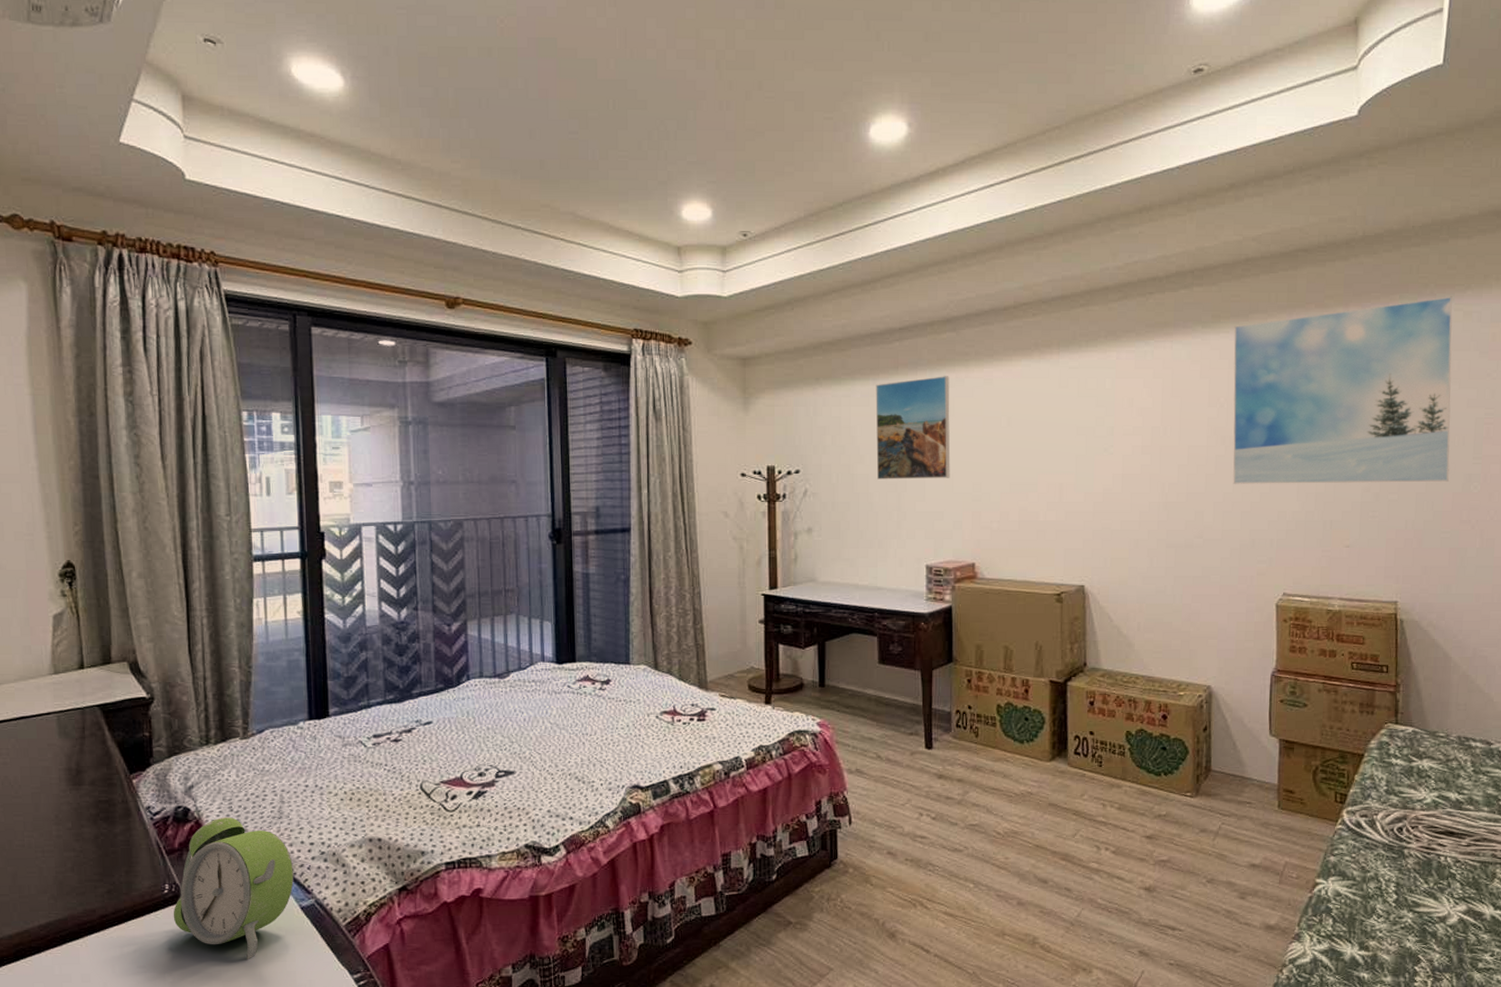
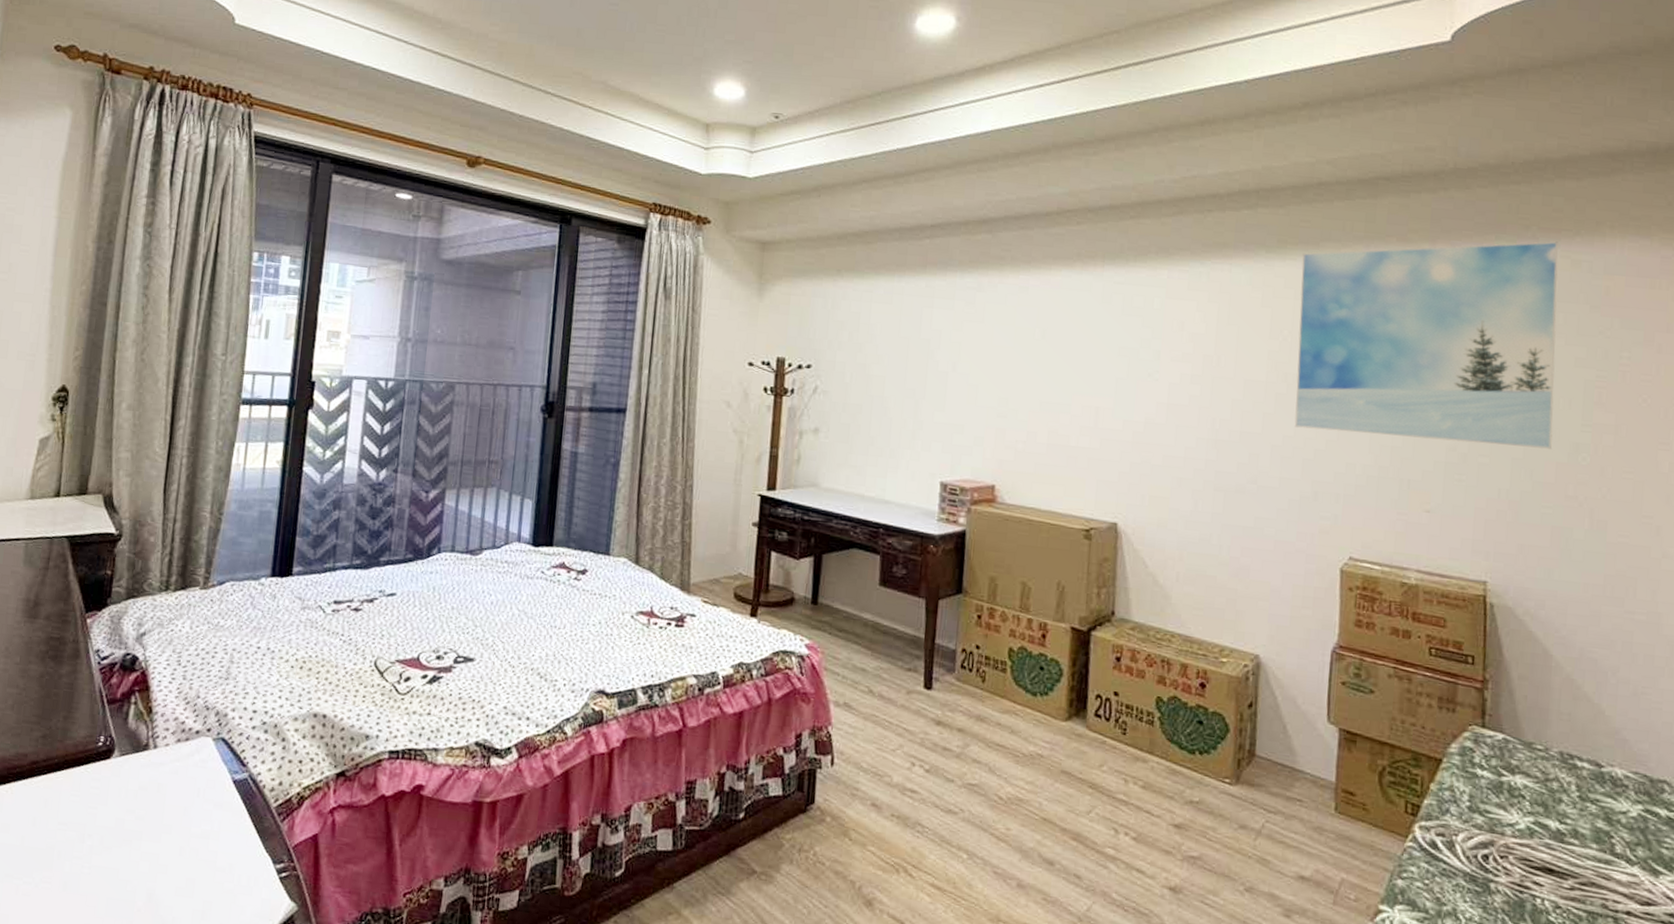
alarm clock: present [173,816,294,959] -> none [103,670,232,831]
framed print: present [875,376,950,479] -> none [894,279,981,389]

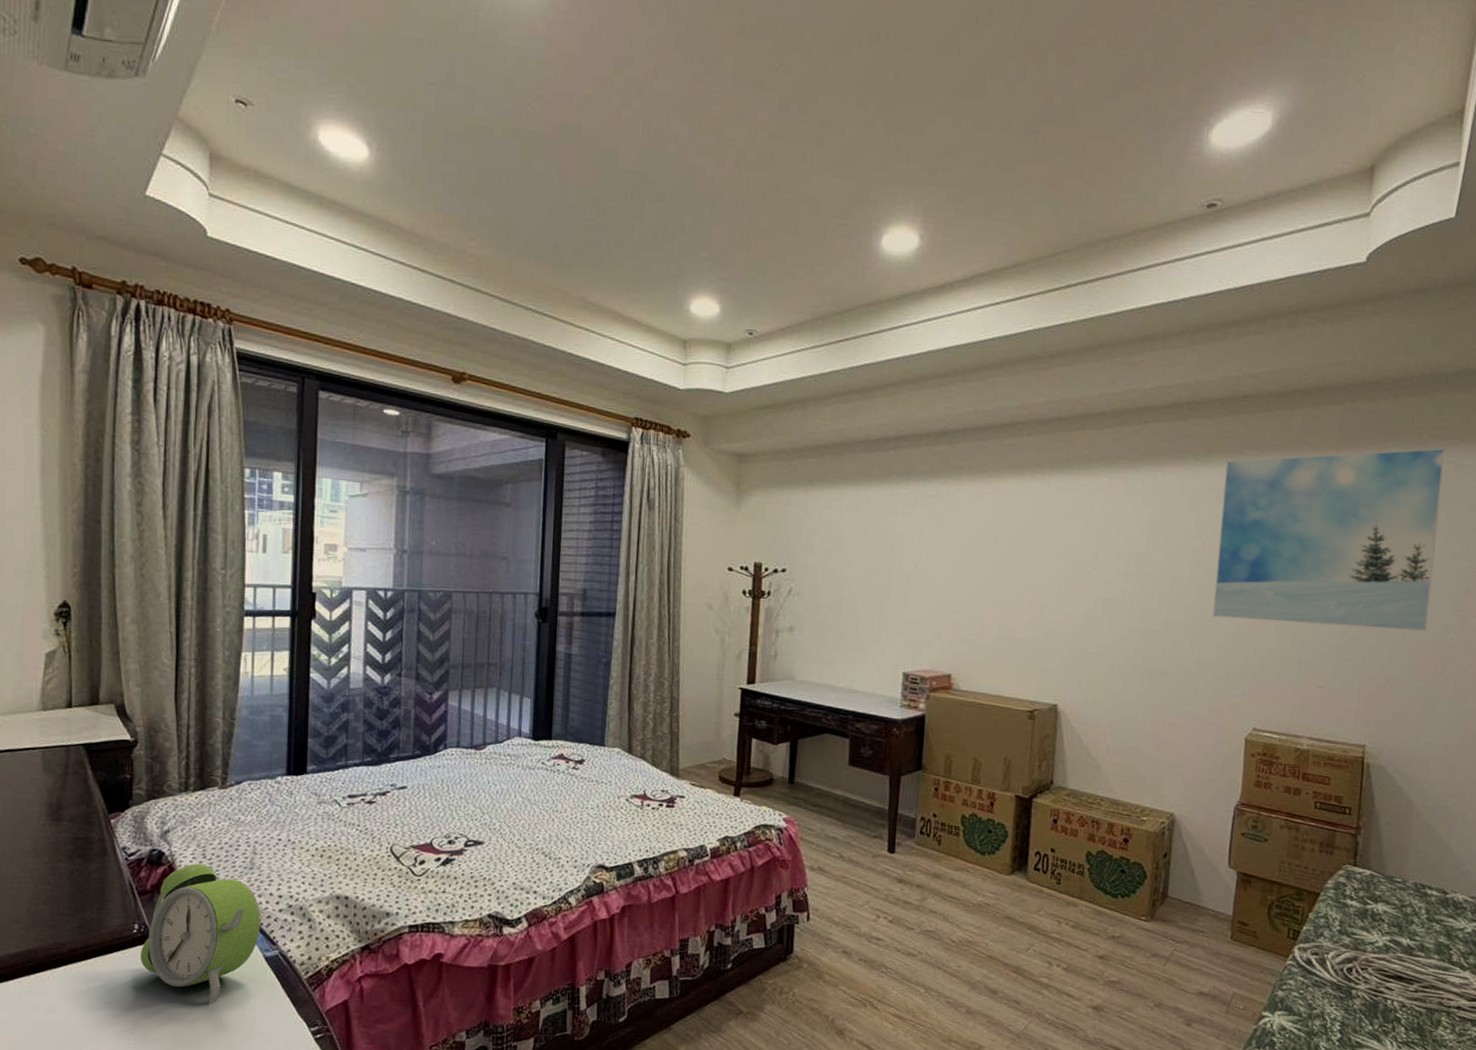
alarm clock: none [103,670,232,831] -> present [140,863,260,1004]

